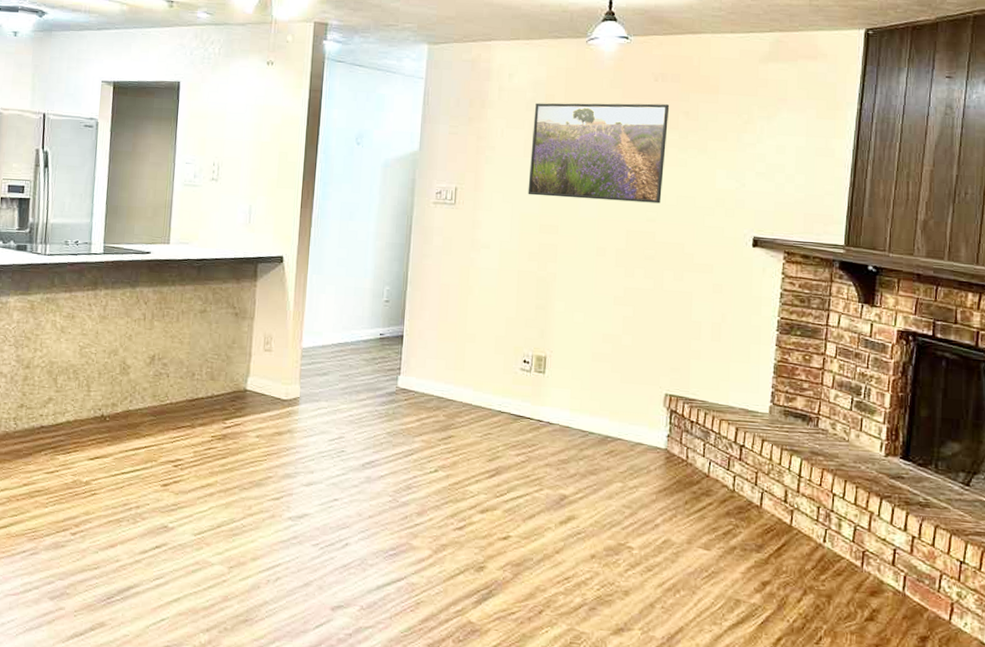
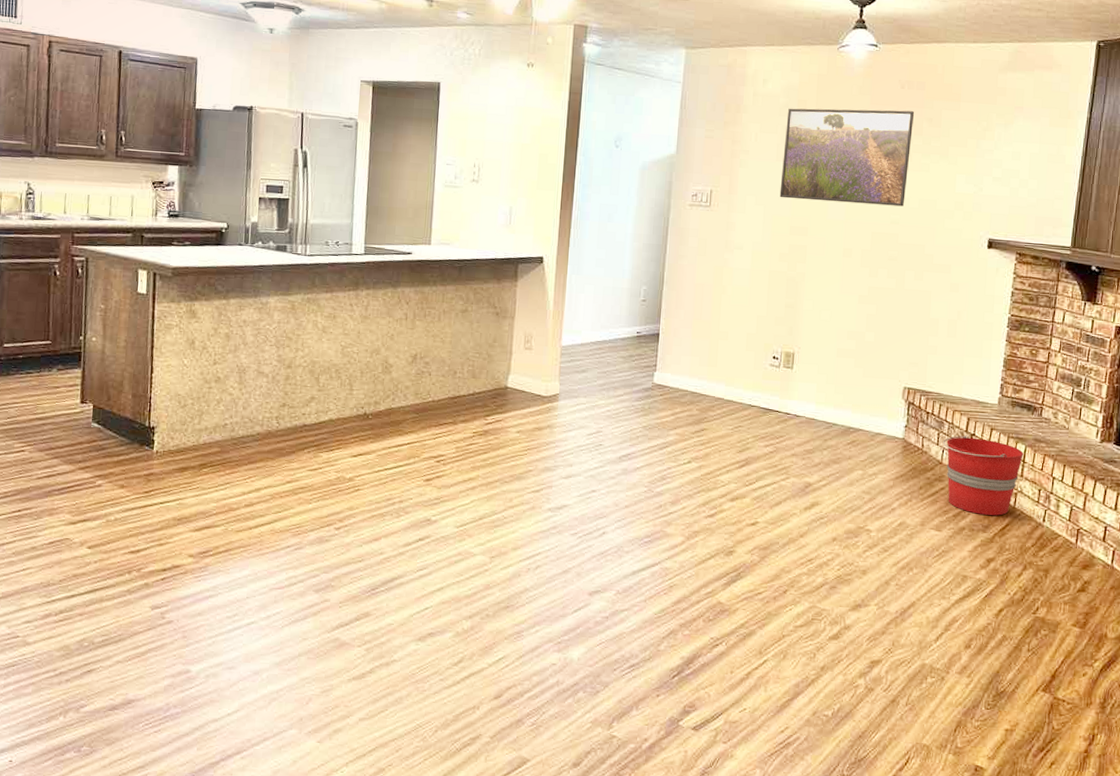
bucket: none [710,446,799,535] -> present [943,435,1023,516]

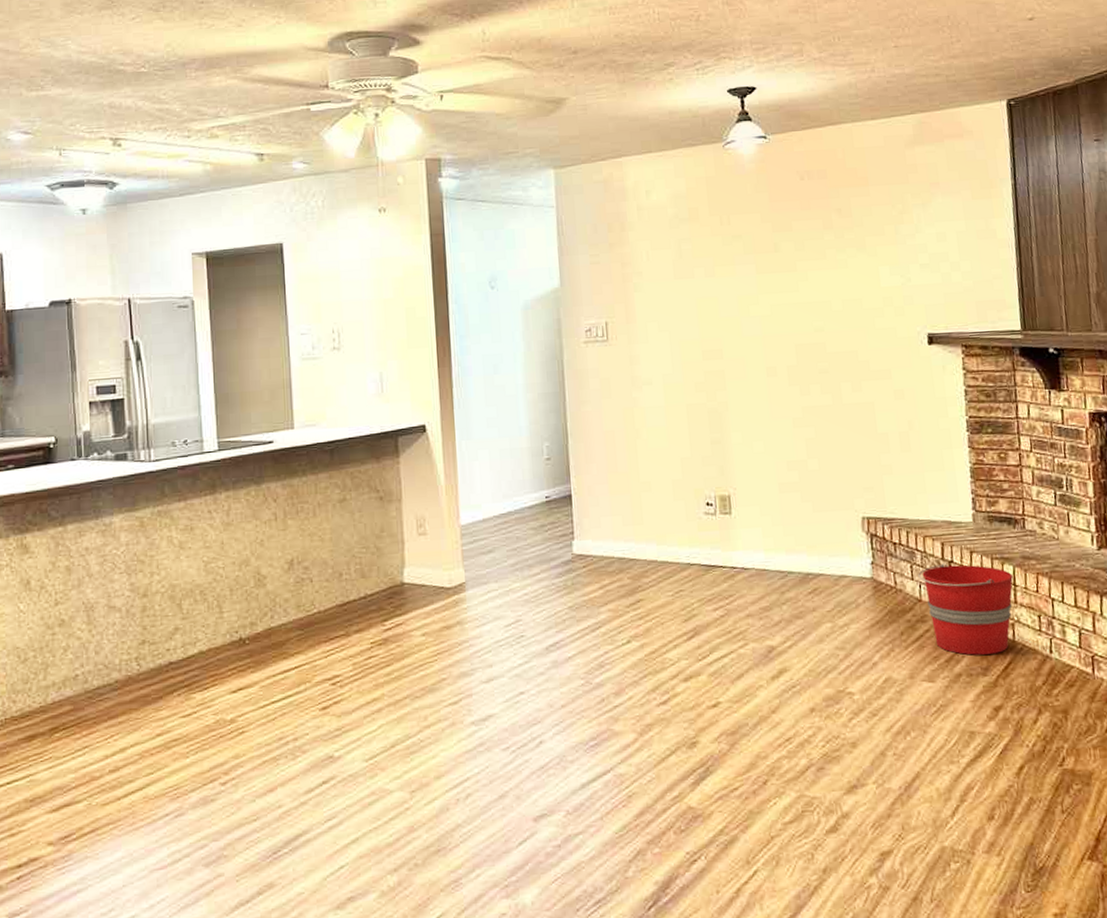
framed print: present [779,108,915,207] -> none [678,203,827,320]

